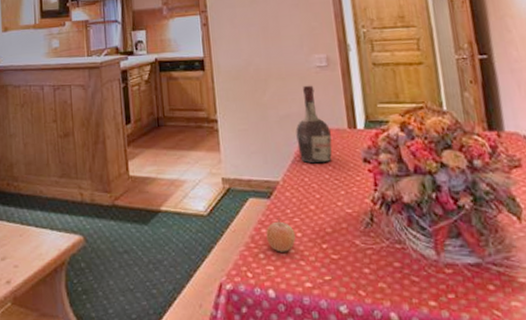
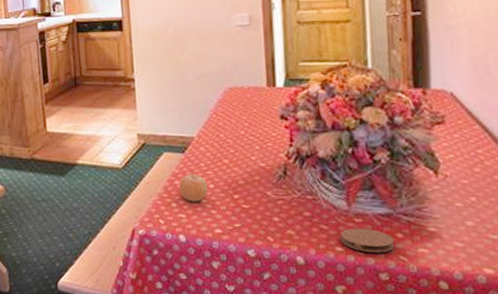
cognac bottle: present [296,85,332,164] -> none [213,44,250,120]
coaster: none [432,279,487,307] -> present [340,228,394,252]

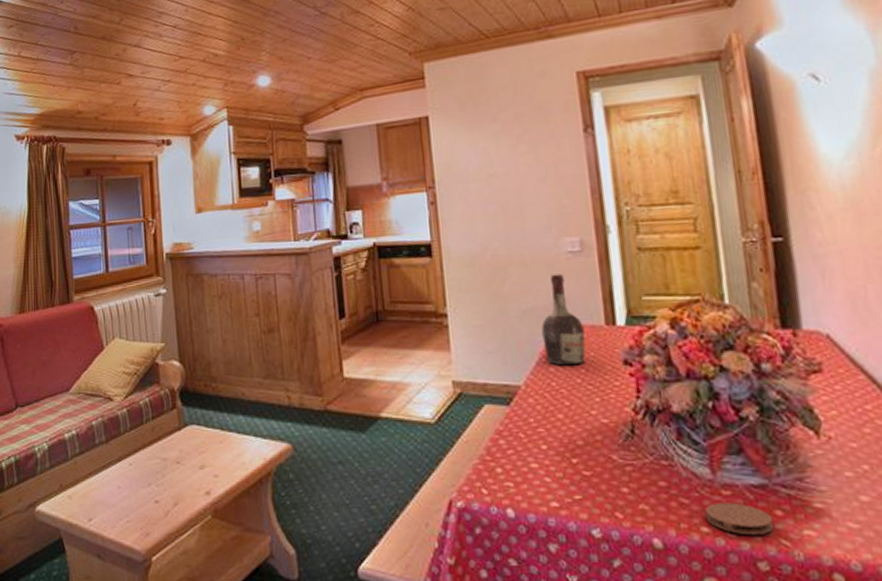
fruit: present [179,171,208,202] -> none [504,428,540,467]
cognac bottle: none [213,44,250,120] -> present [541,273,586,366]

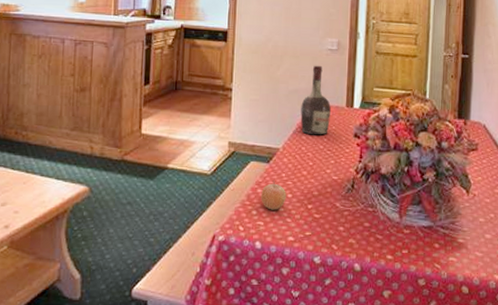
fruit: none [504,428,540,467] -> present [261,181,286,210]
coaster: present [705,502,773,534] -> none [391,238,432,260]

